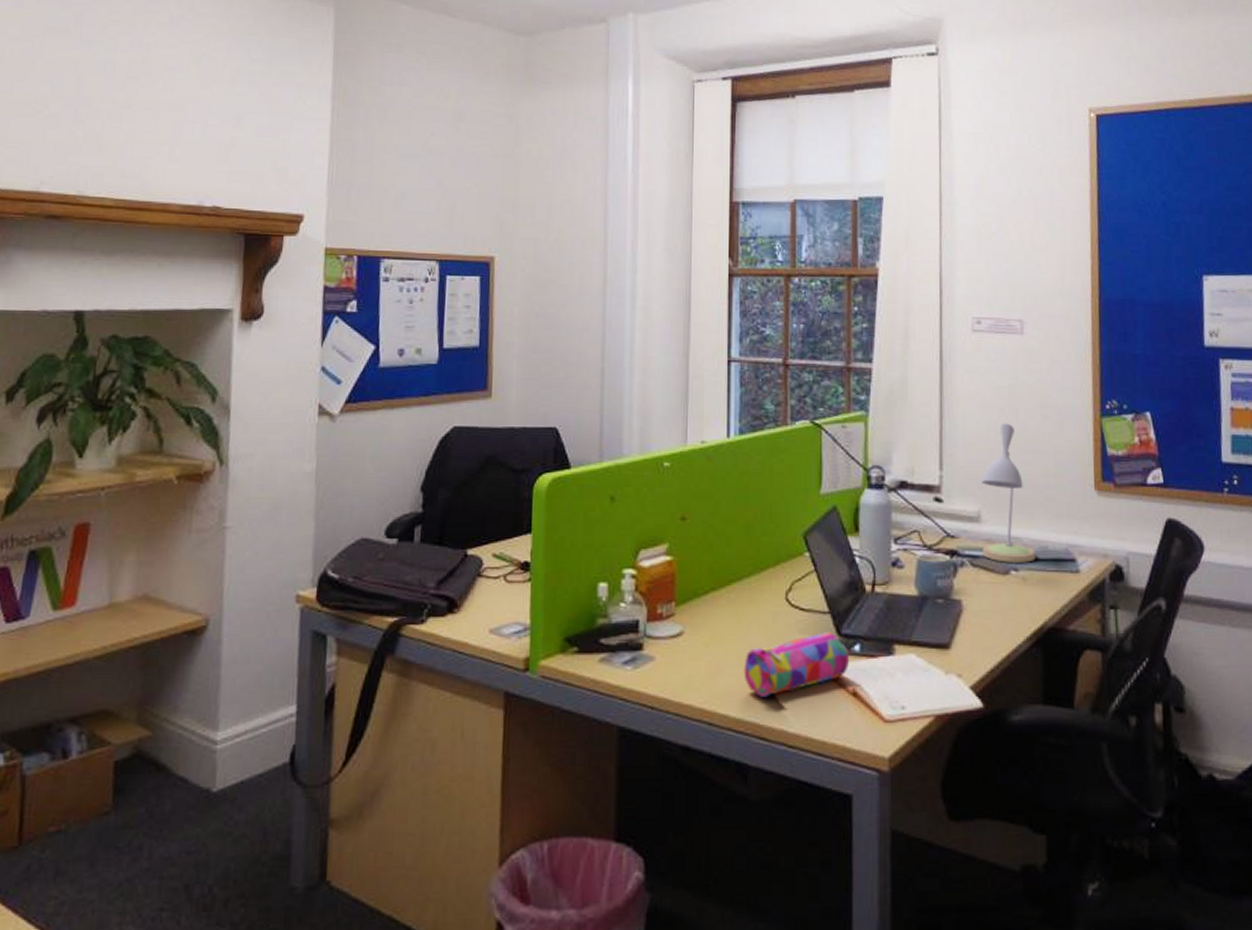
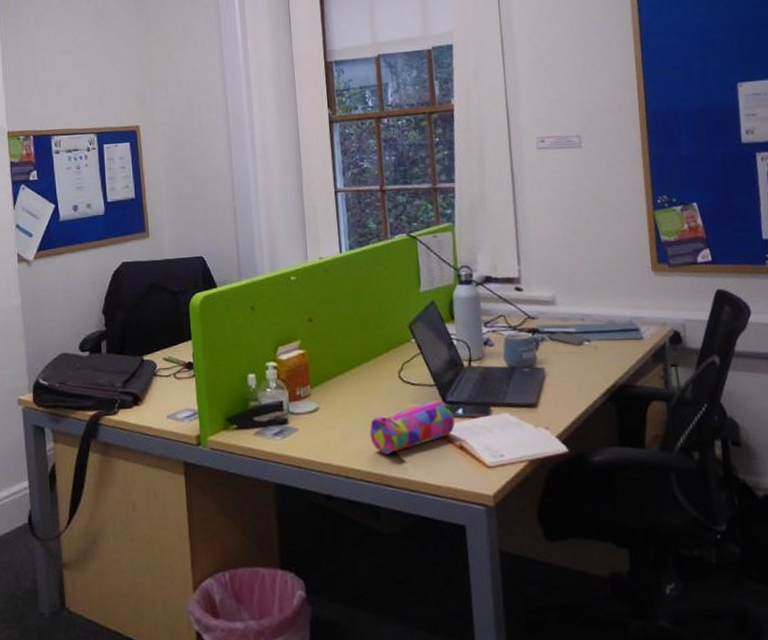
desk lamp: present [981,423,1035,563] -> none [554,222,604,336]

